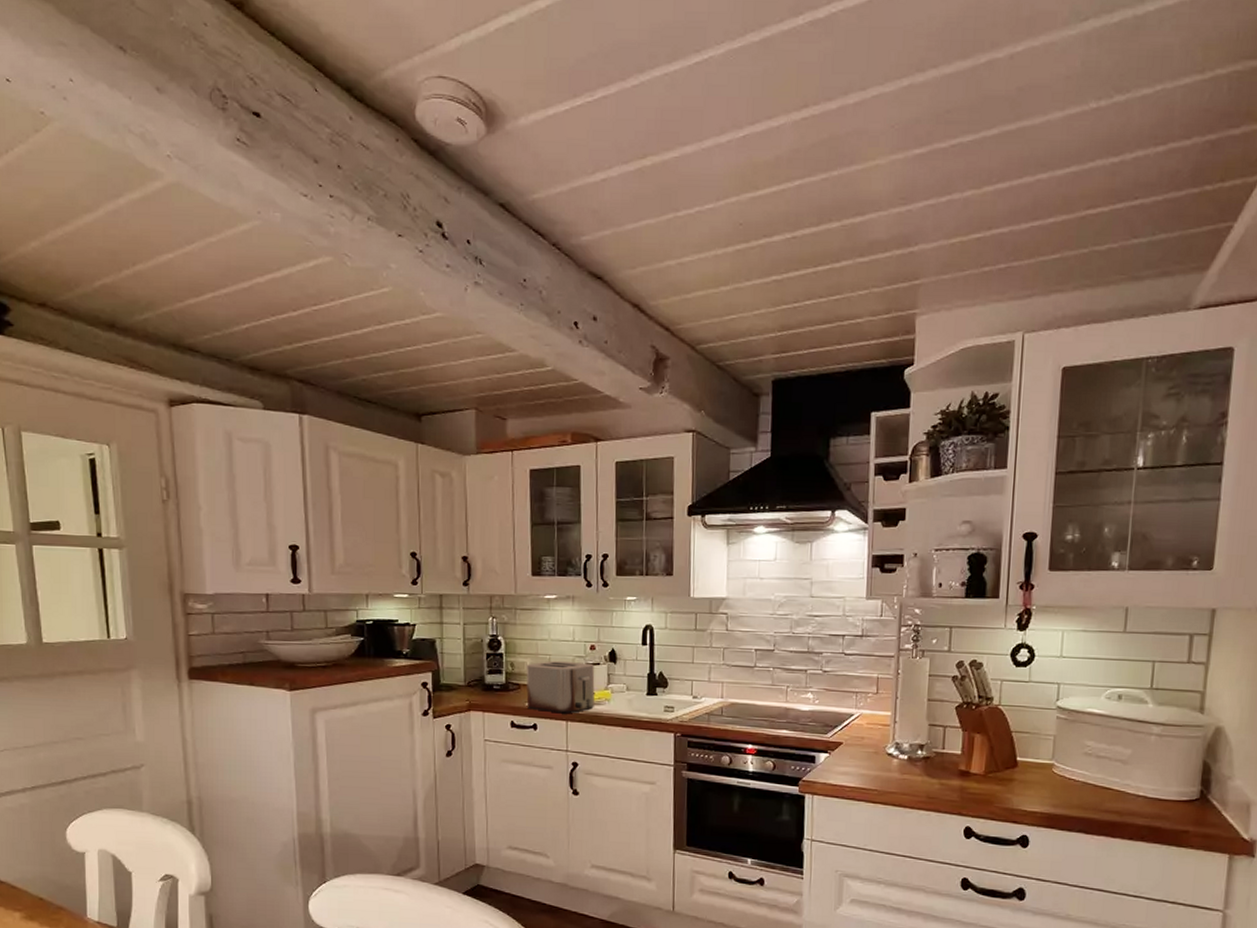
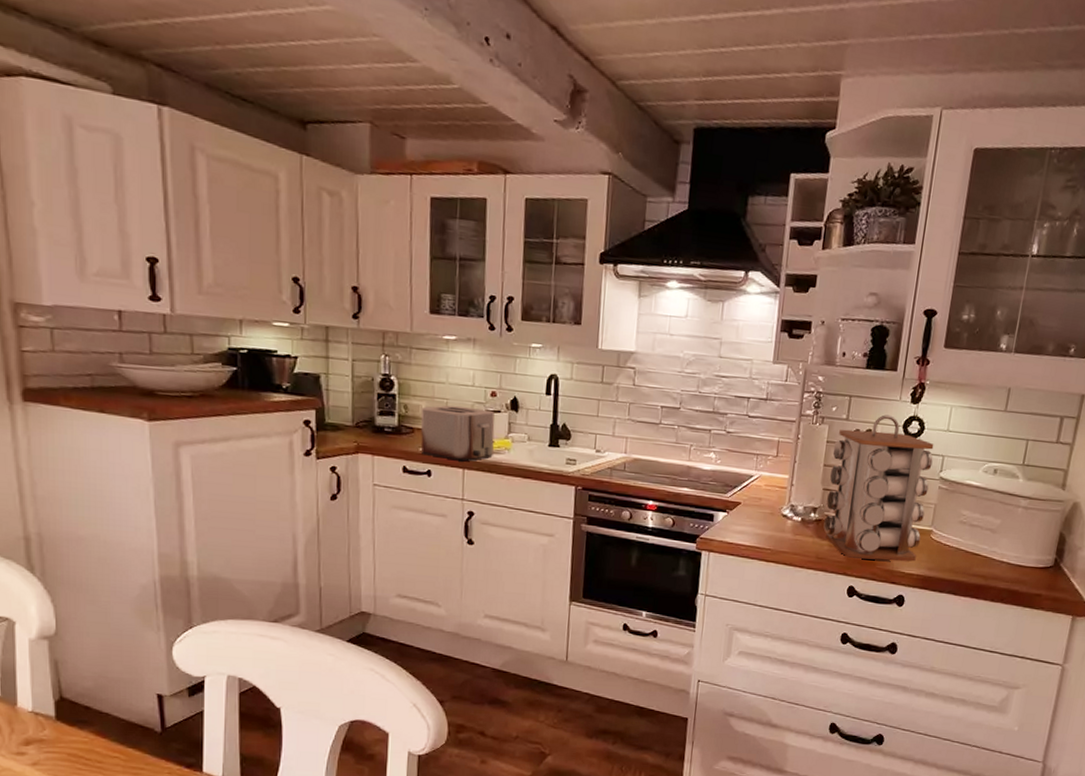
spice rack: none [932,644,1048,799] -> present [823,415,934,562]

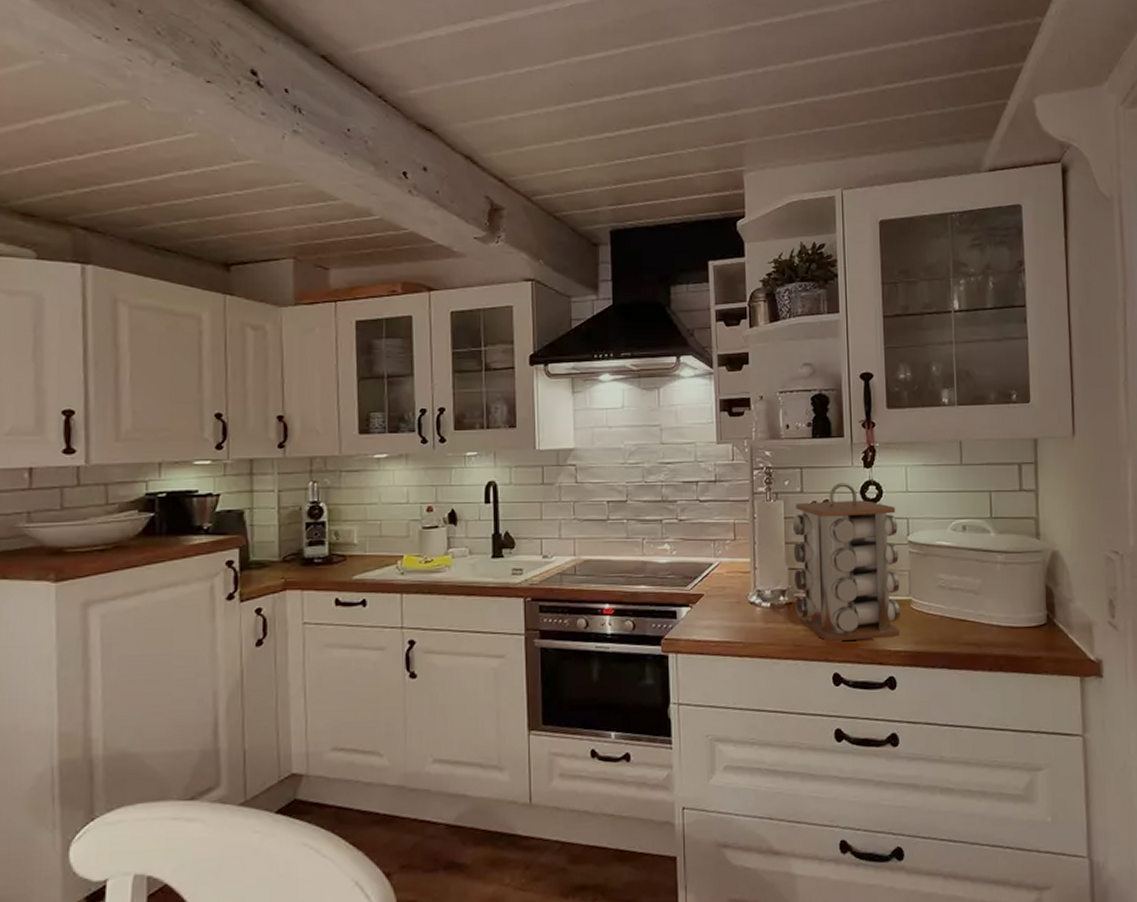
toaster: present [420,405,495,462] -> none [353,525,433,586]

